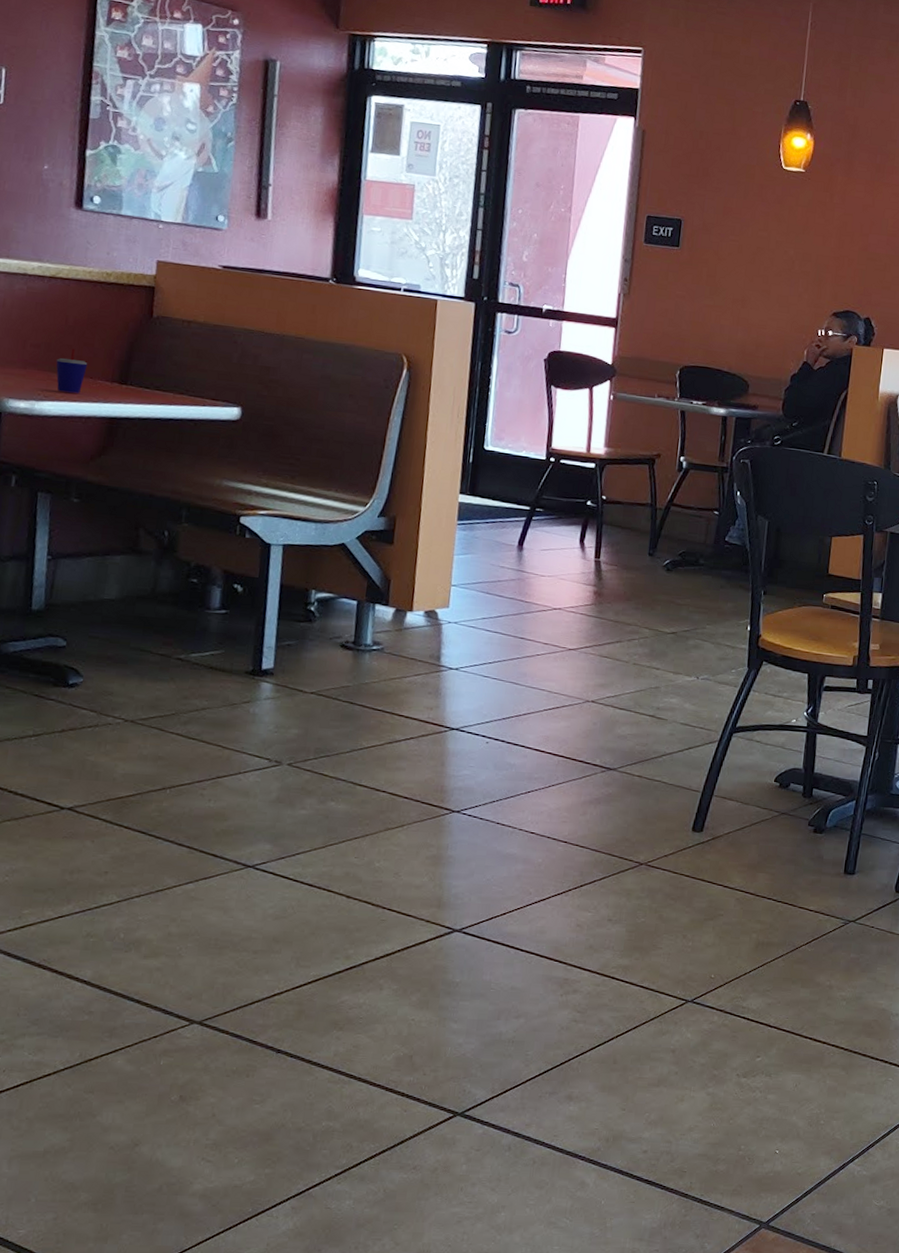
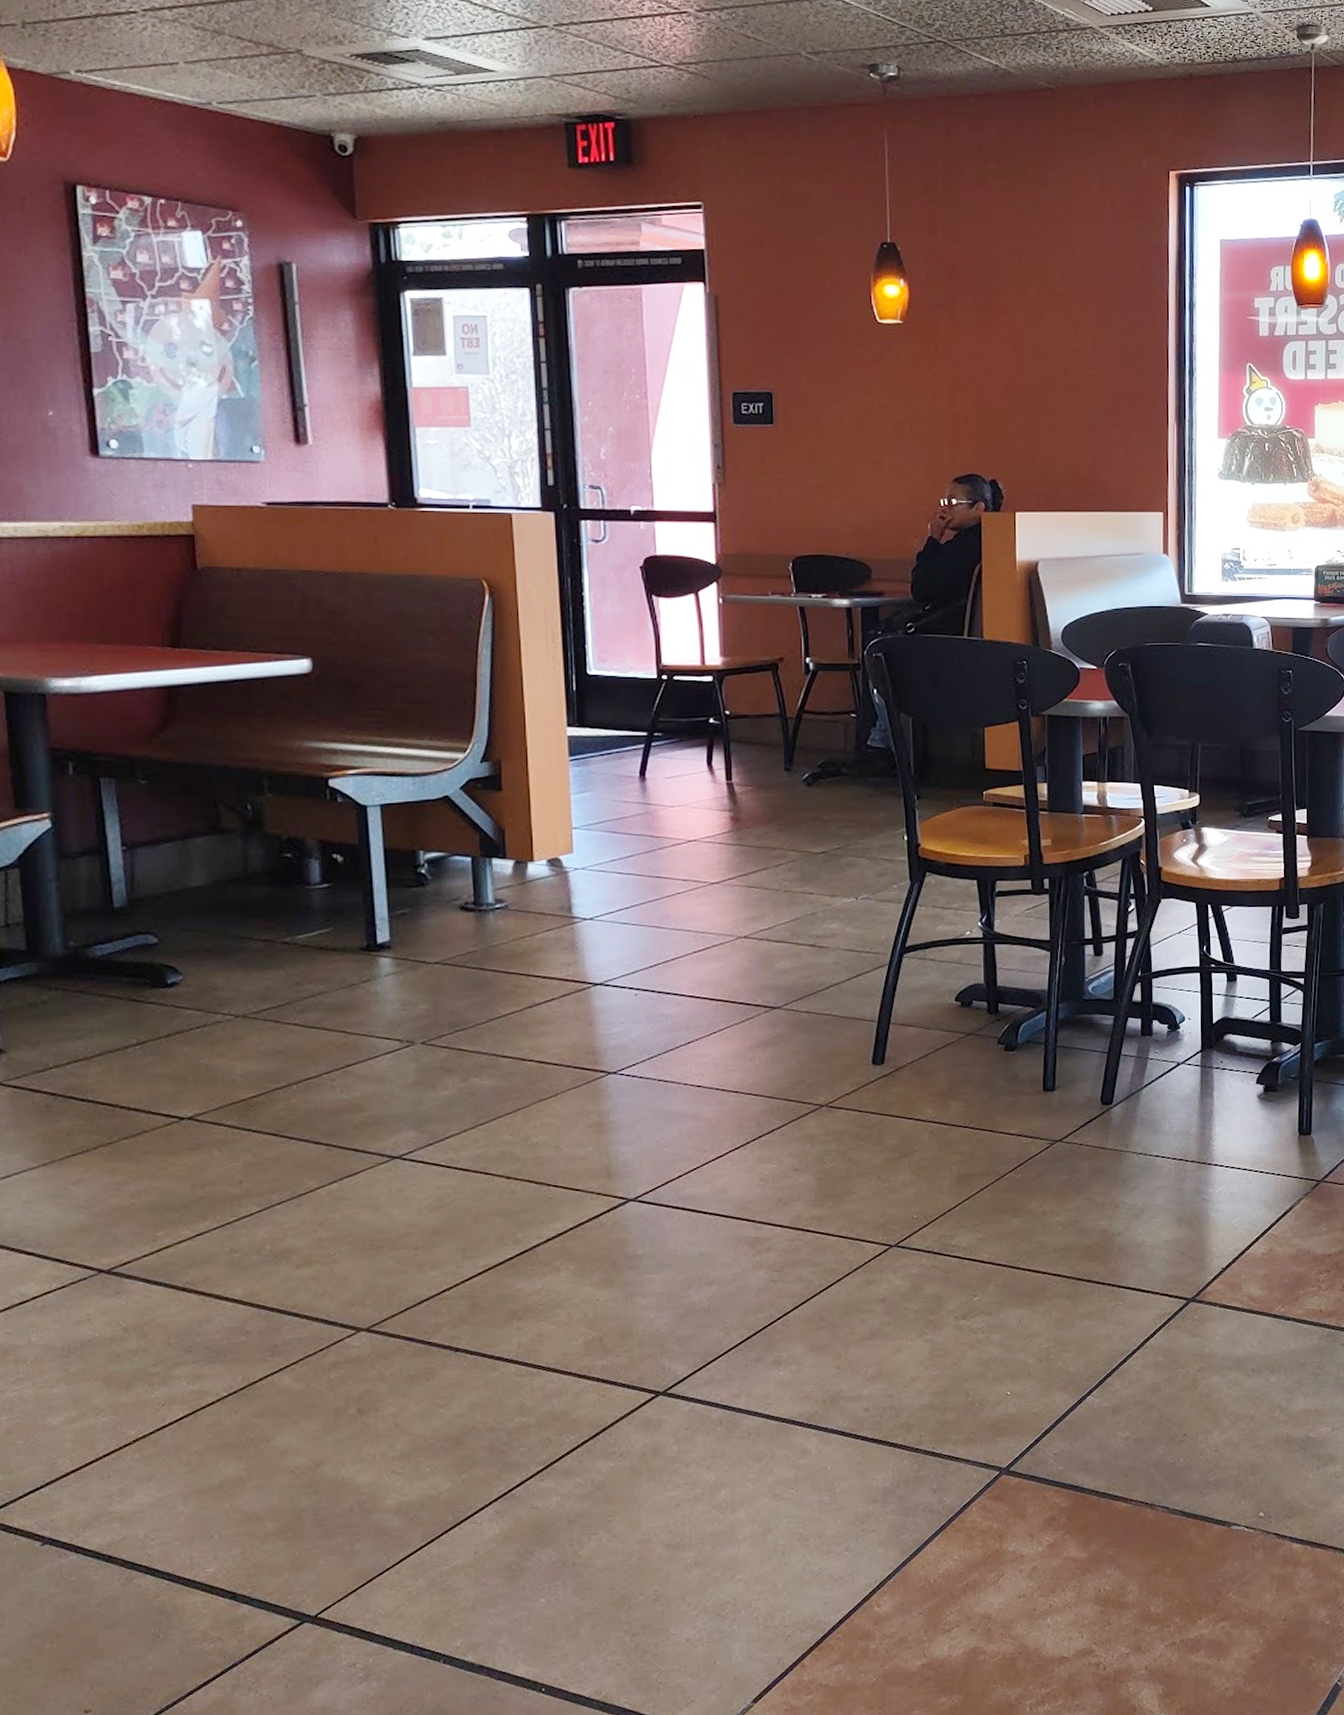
beverage cup: present [56,349,88,393] -> none [97,614,133,663]

